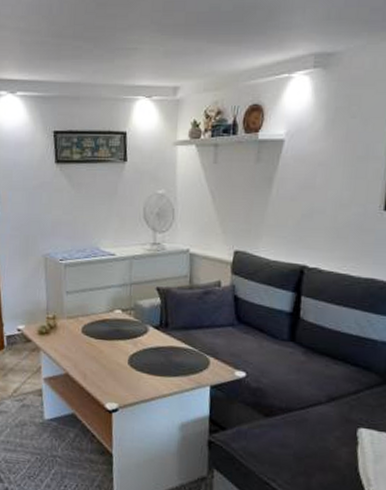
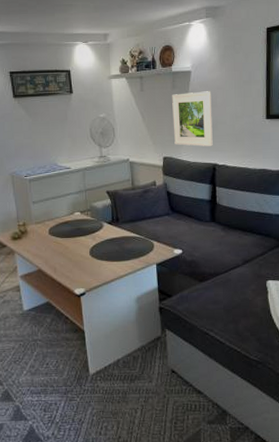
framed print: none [251,167,310,242] -> present [172,91,213,146]

